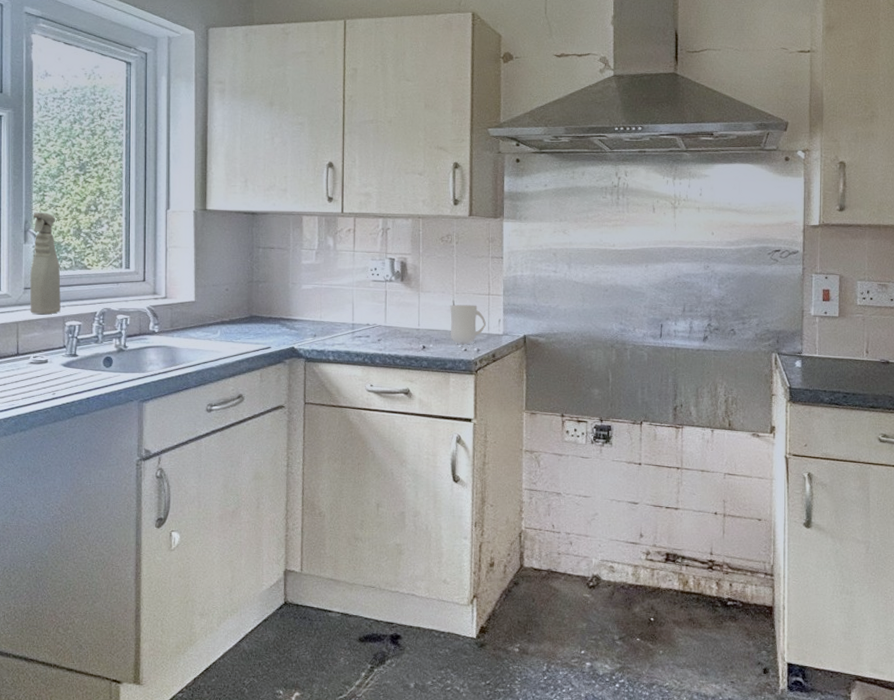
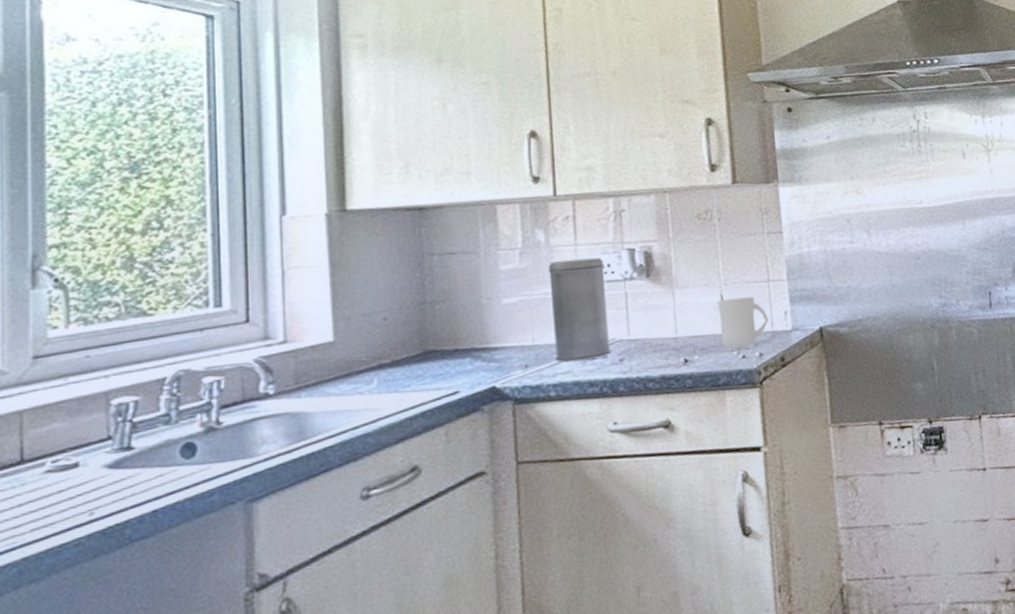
spray bottle: present [30,212,61,315] -> none [44,238,101,395]
canister: none [333,261,373,336] -> present [547,257,612,362]

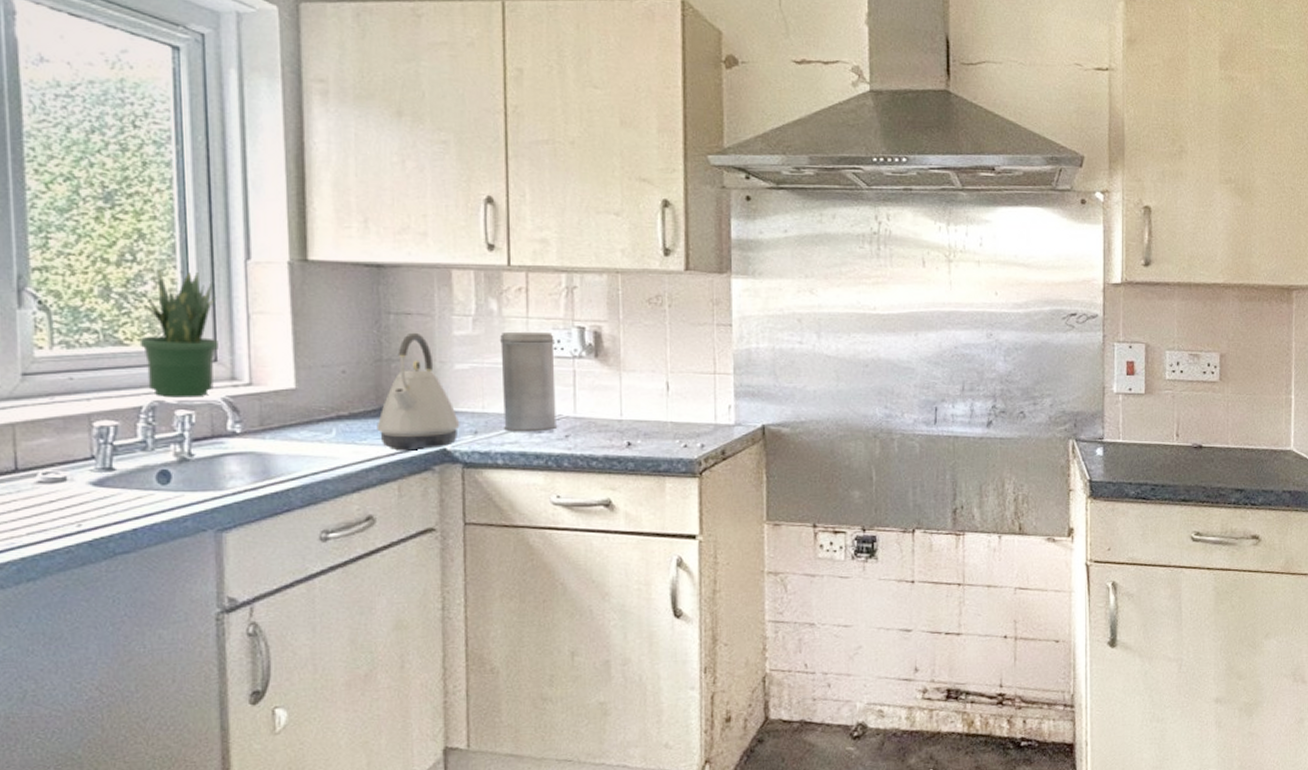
planter: none [164,232,251,365] -> present [139,268,219,397]
kettle: none [421,271,510,394] -> present [376,332,460,451]
mug: present [717,296,768,351] -> none [663,387,712,439]

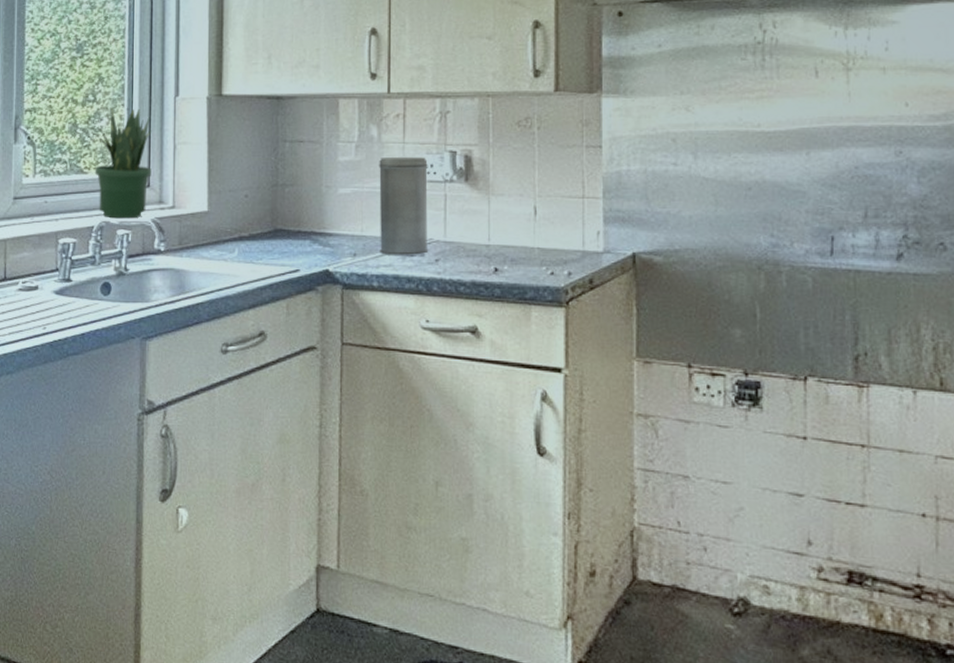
kettle: present [376,332,460,451] -> none [271,159,341,271]

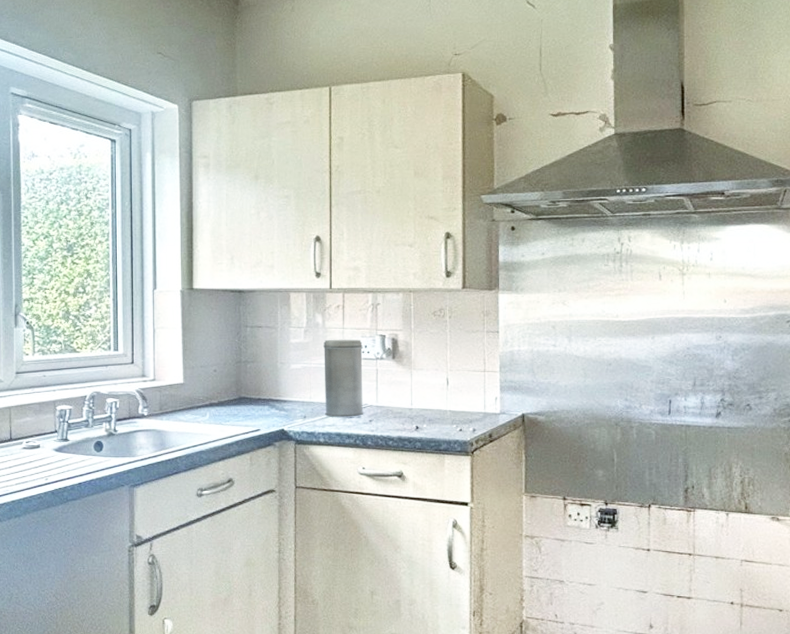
planter: present [95,106,152,219] -> none [86,297,135,389]

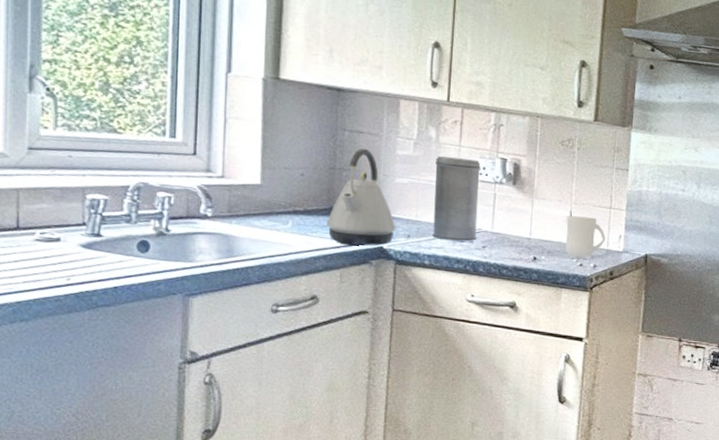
kettle: none [236,341,294,430] -> present [326,148,396,247]
mug: none [444,382,482,425] -> present [566,215,605,259]

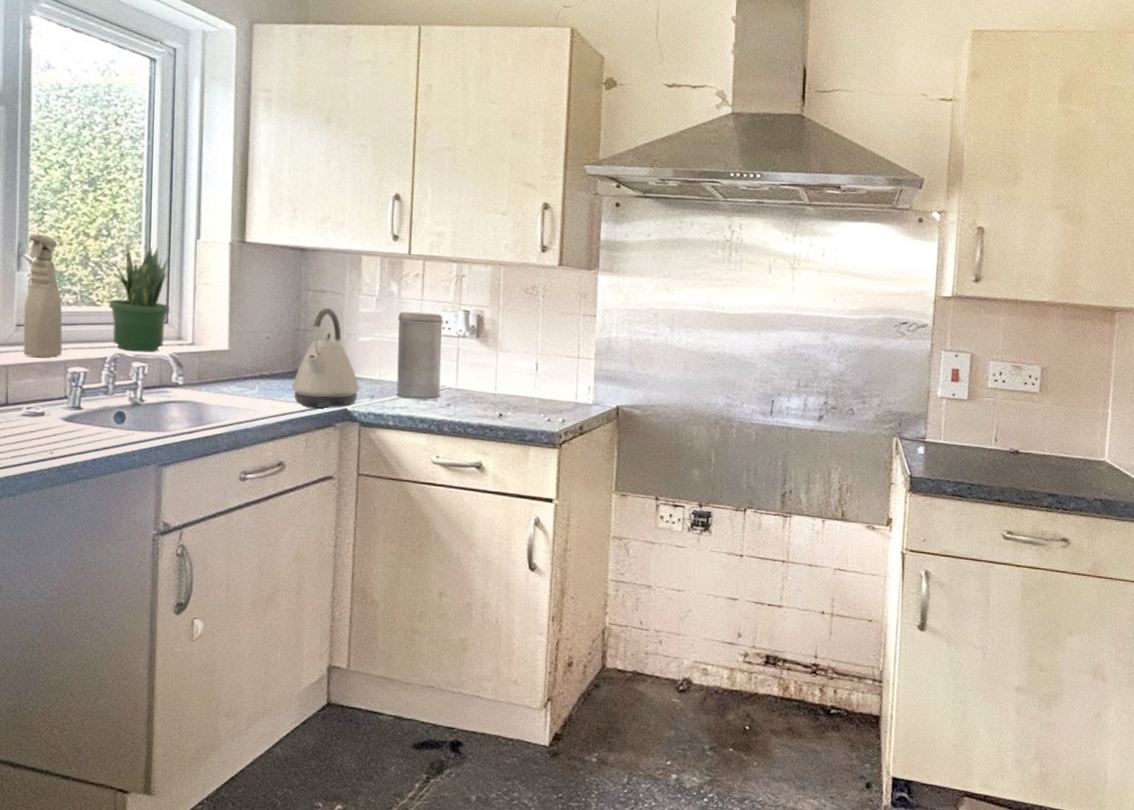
spray bottle: none [36,55,80,183] -> present [23,234,63,358]
planter: none [131,71,200,183] -> present [108,242,171,352]
mug: present [566,215,605,259] -> none [532,367,574,414]

